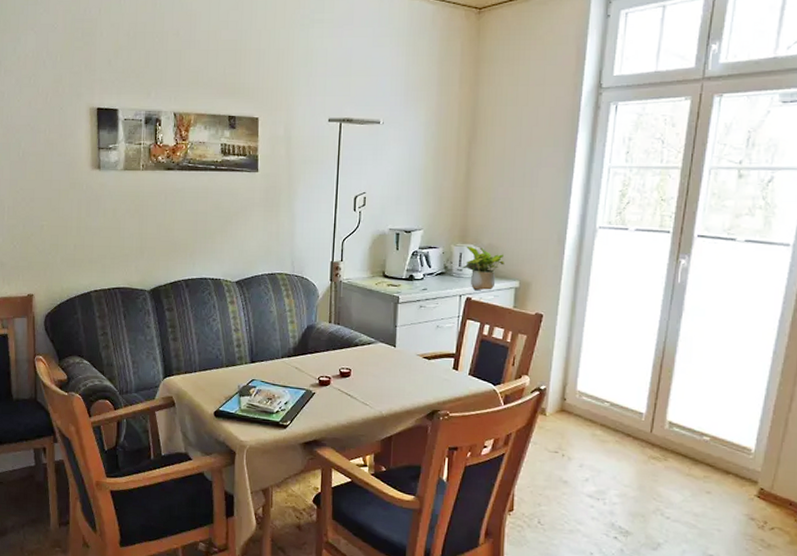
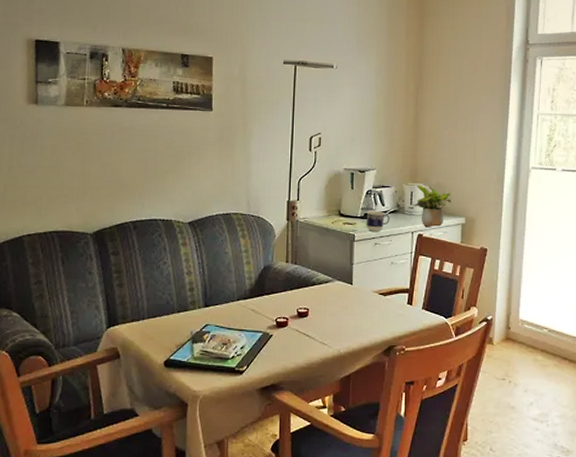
cup: none [411,272,437,295] -> present [366,211,390,233]

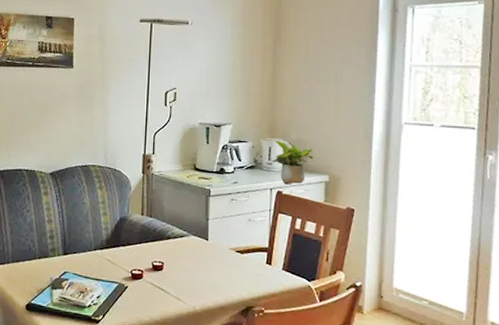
cup: present [366,211,390,233] -> none [222,166,247,188]

